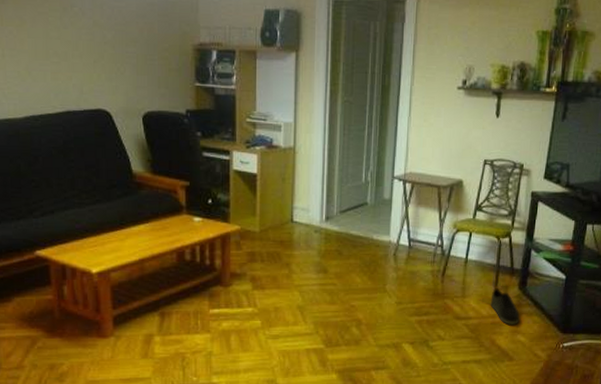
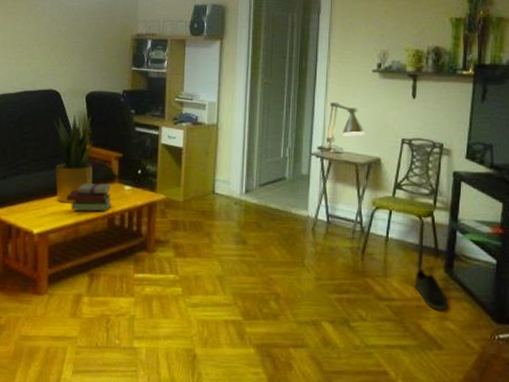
planter: none [104,138,157,238] -> present [53,115,93,203]
books: none [128,215,181,248] -> present [66,183,112,213]
desk lamp: none [399,122,449,176] -> present [317,102,366,154]

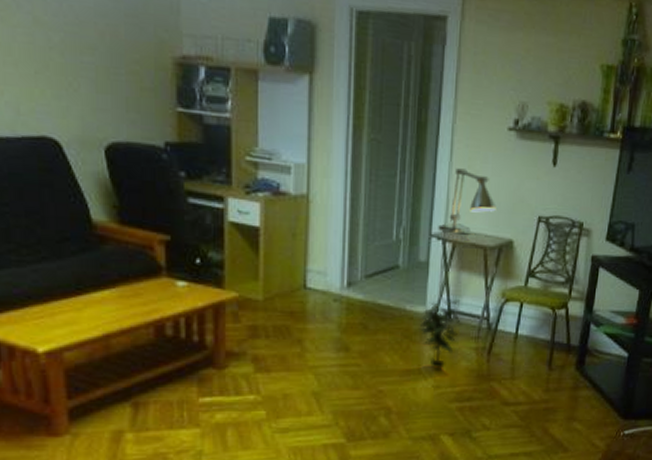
planter: present [53,115,93,203] -> none [52,177,127,308]
books: present [66,183,112,213] -> none [87,278,159,320]
potted plant: none [303,206,337,263] -> present [420,300,461,368]
shoe: present [414,268,448,310] -> none [543,367,577,410]

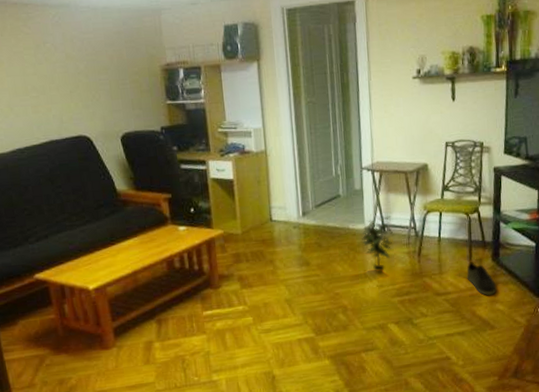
desk lamp: present [438,168,498,235] -> none [367,113,412,166]
shoe: none [543,367,577,410] -> present [466,261,497,295]

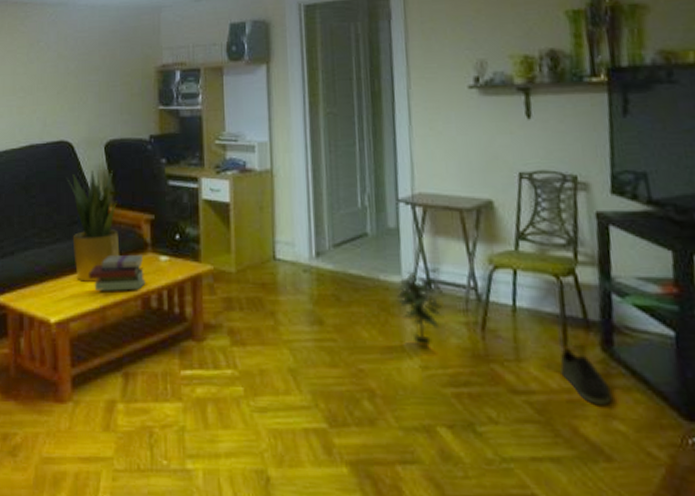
planter: none [88,159,145,254] -> present [66,170,120,282]
books: none [118,227,169,260] -> present [89,254,146,293]

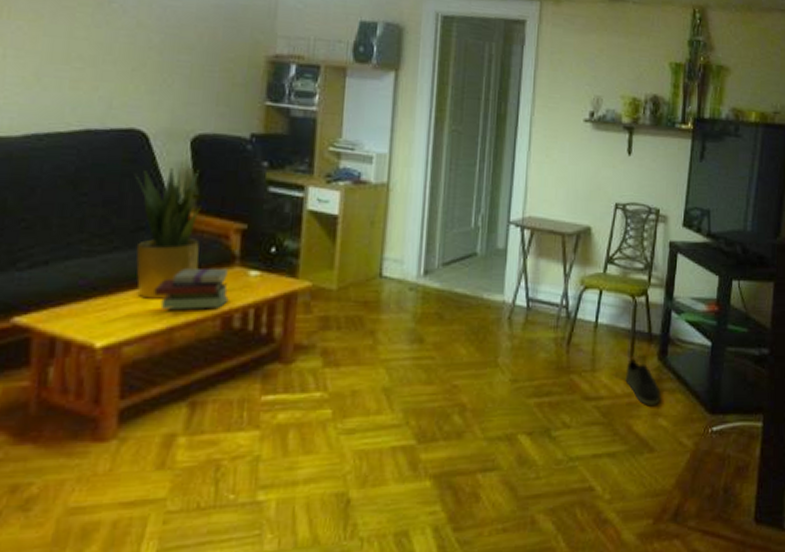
potted plant: present [398,268,444,345] -> none [497,287,539,360]

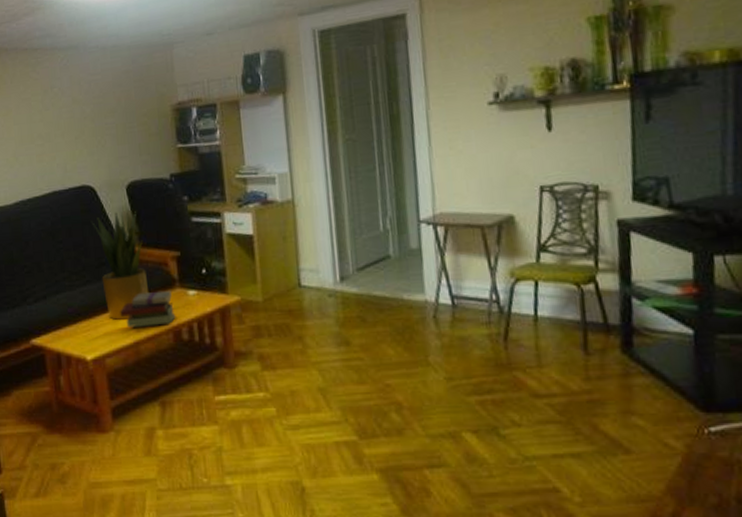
shoe: present [625,358,661,405] -> none [580,351,631,403]

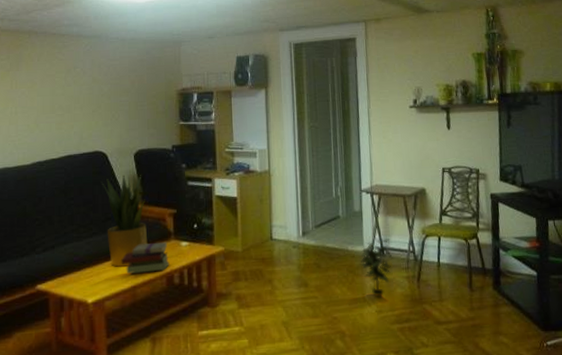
potted plant: none [421,284,467,358] -> present [361,239,392,295]

